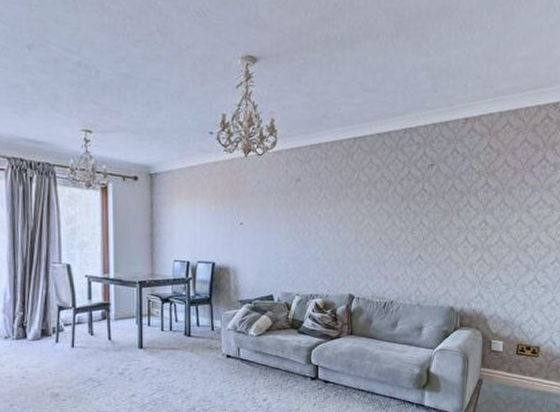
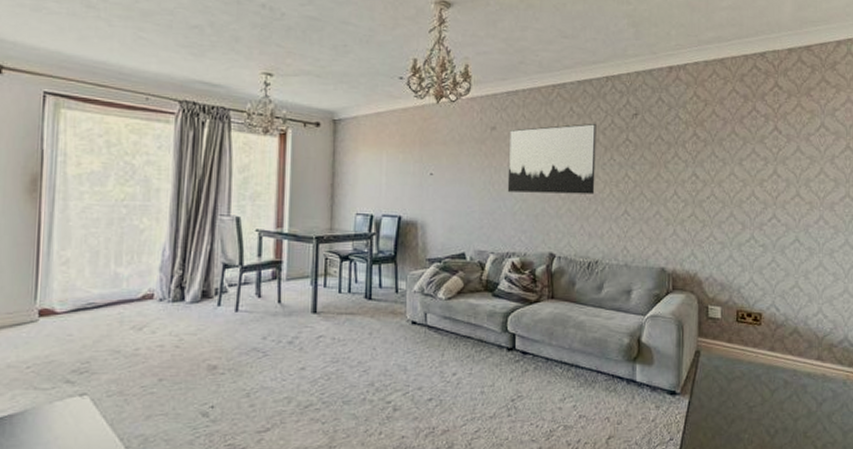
wall art: none [311,174,394,241] -> present [507,123,596,194]

